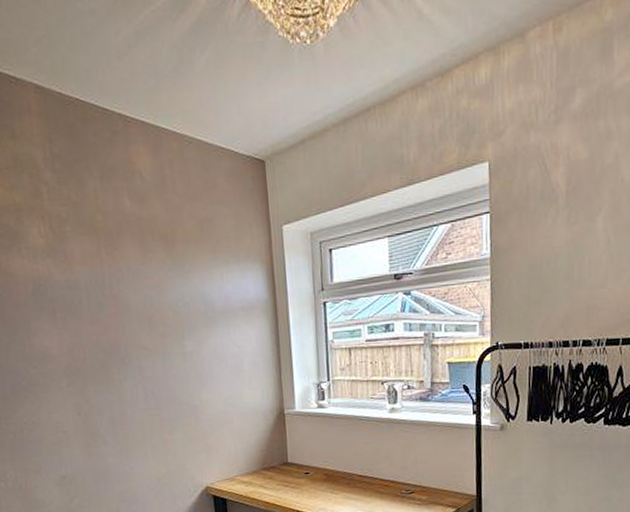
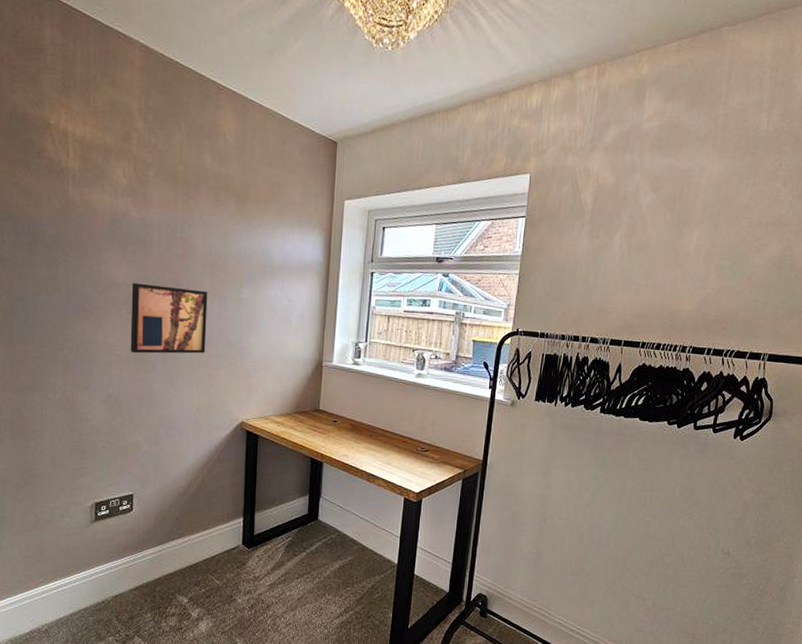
wall art: none [67,349,157,428] -> present [130,283,208,354]

